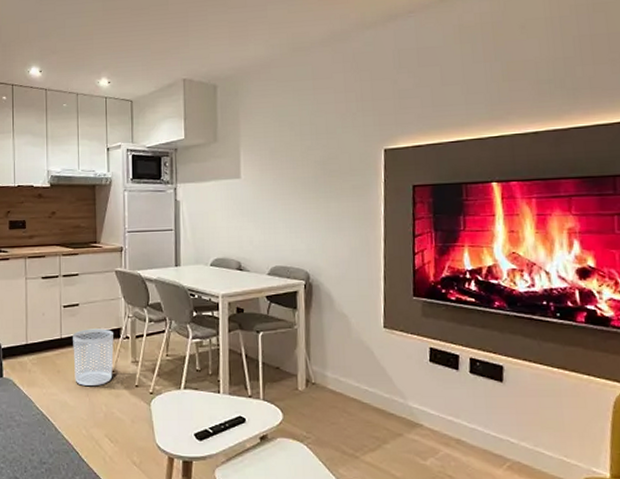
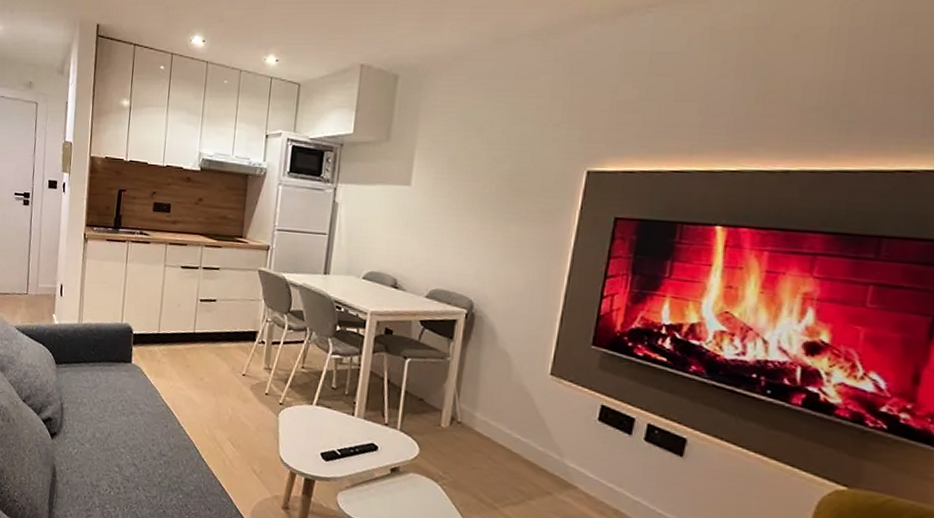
waste bin: present [73,328,114,387] -> none [203,327,249,388]

